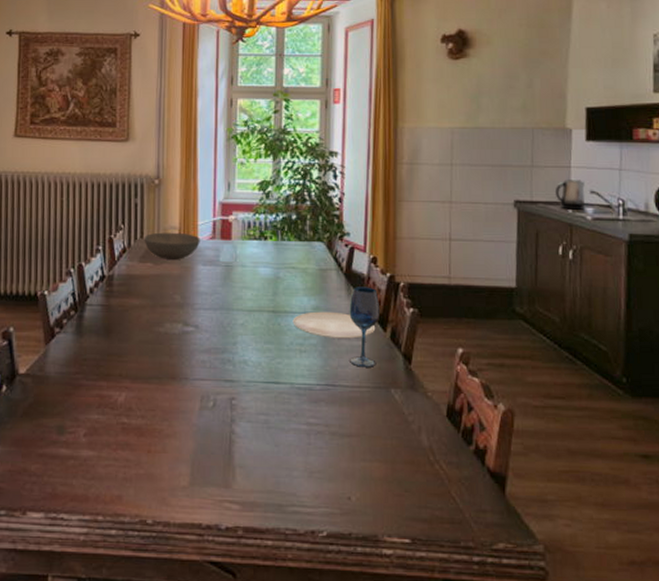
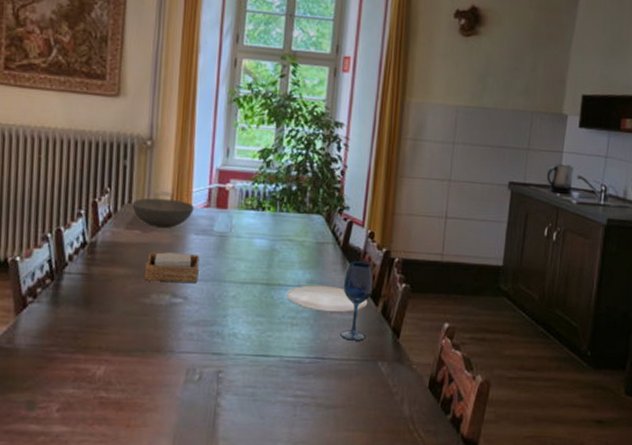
napkin holder: none [157,283,208,312] -> present [143,252,200,284]

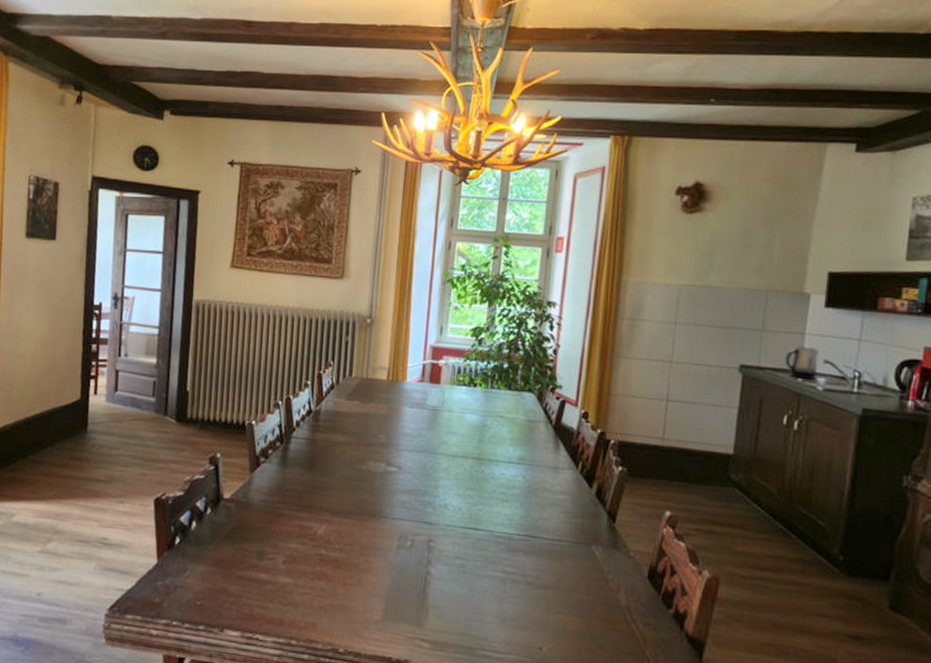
bowl: present [132,198,194,228] -> none [352,371,409,400]
napkin holder: present [143,252,200,284] -> none [361,422,413,454]
plate: present [286,285,368,313] -> none [496,462,581,493]
wineglass: present [340,261,374,341] -> none [552,440,587,522]

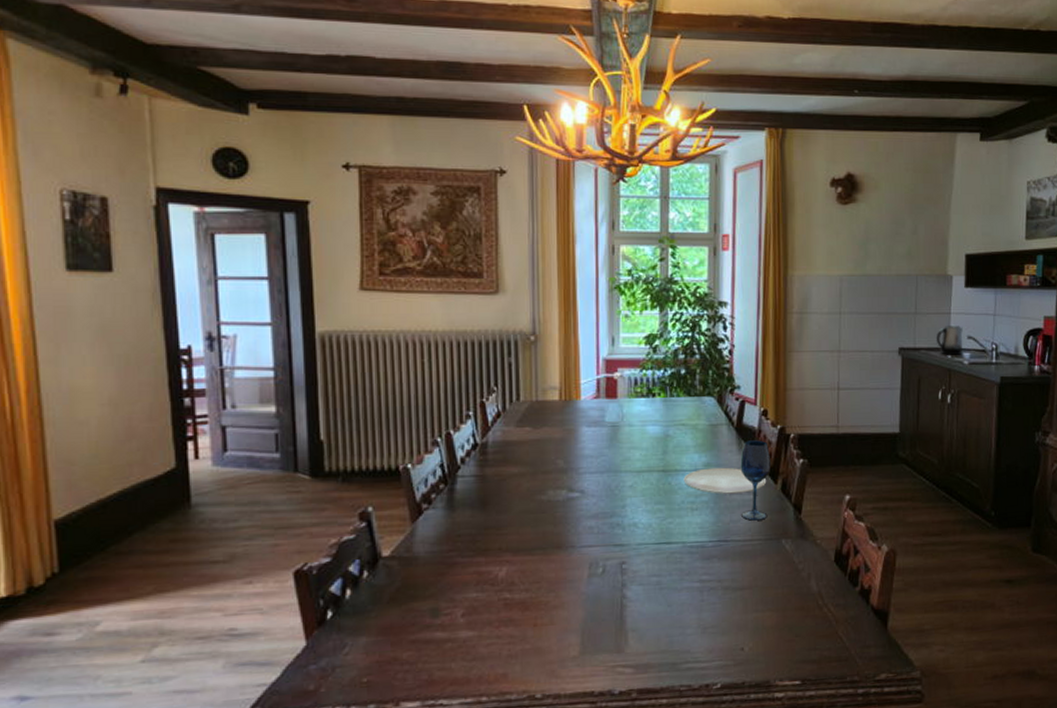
plate: none [496,462,581,493] -> present [683,467,767,494]
wineglass: none [552,440,587,522] -> present [740,440,771,521]

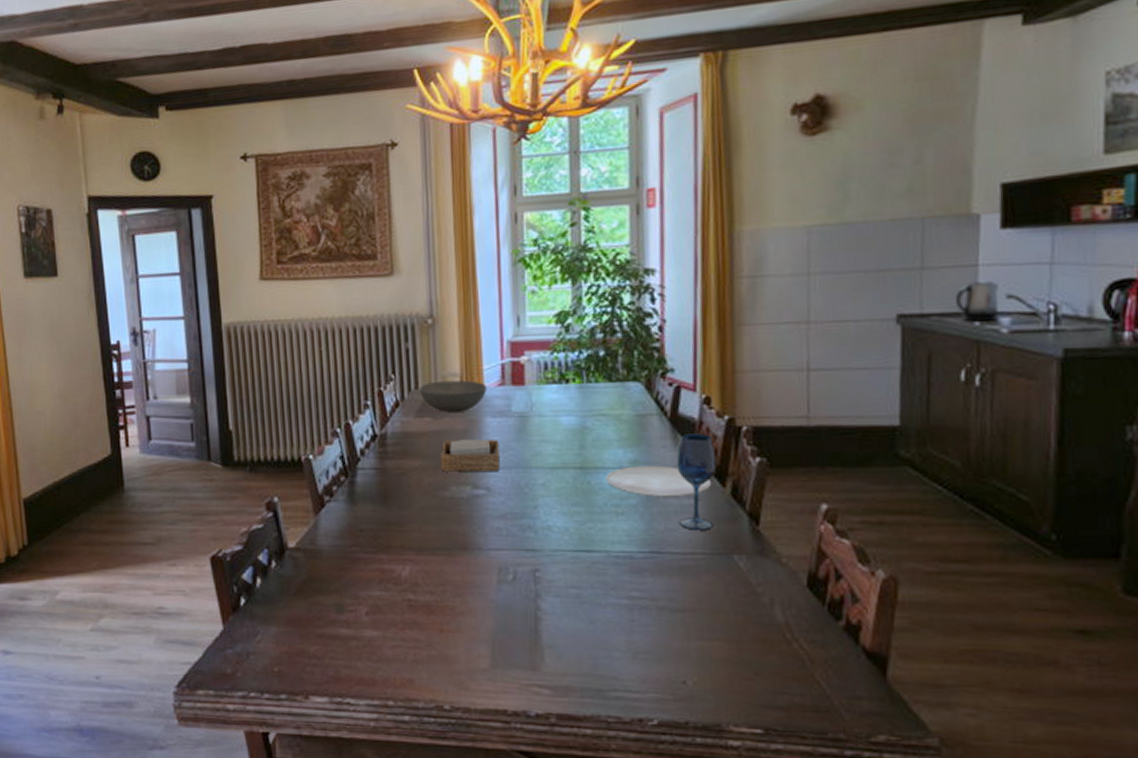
bowl: none [520,393,583,423] -> present [419,380,487,413]
napkin holder: none [538,446,594,477] -> present [440,439,500,473]

